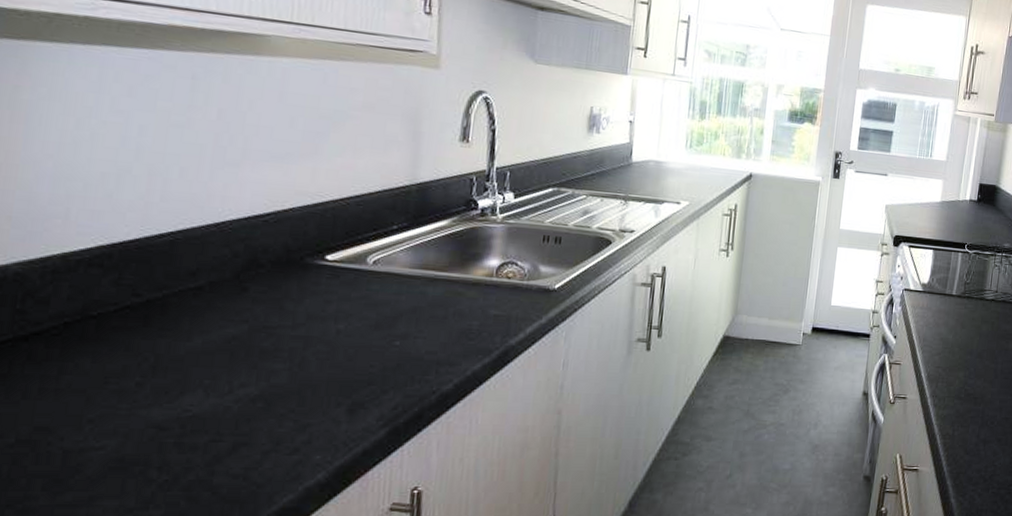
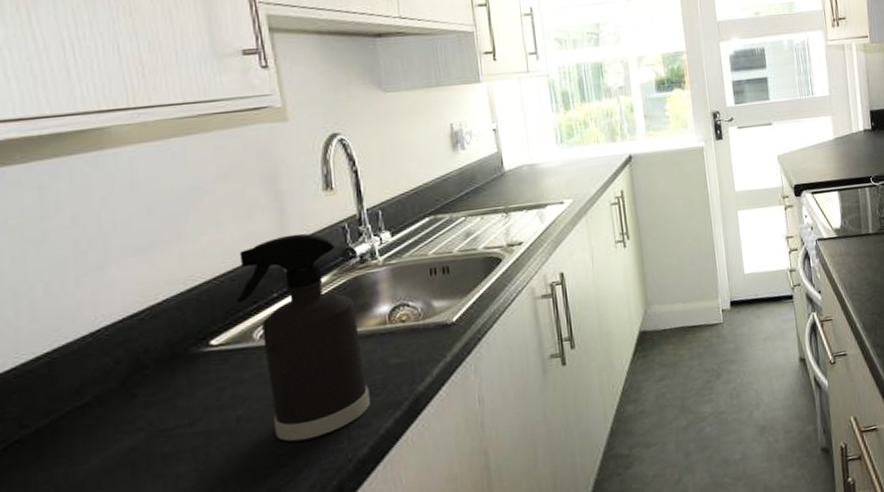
spray bottle: none [358,174,468,365] -> present [237,233,370,442]

